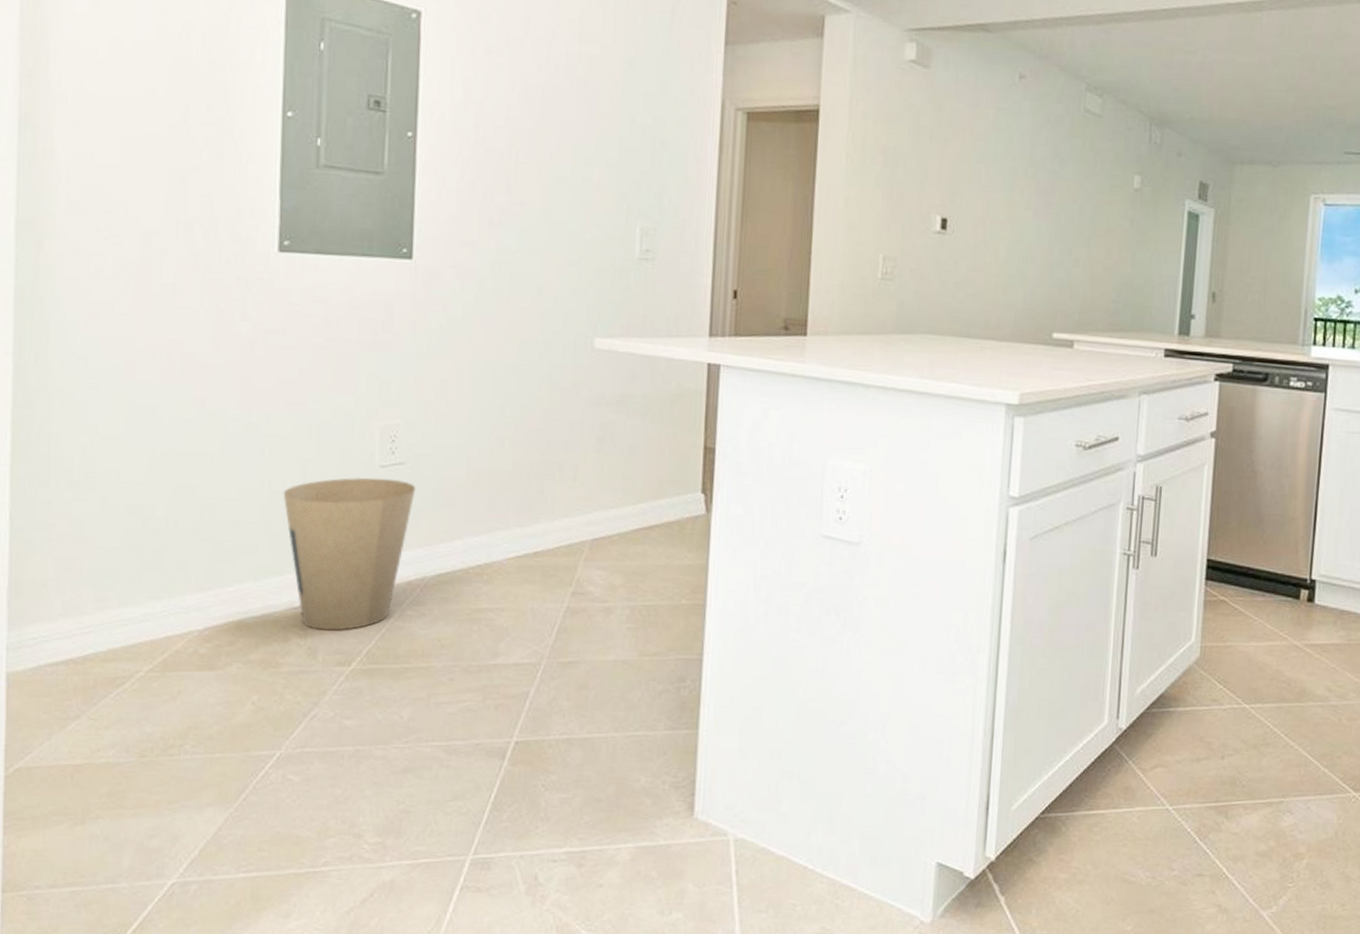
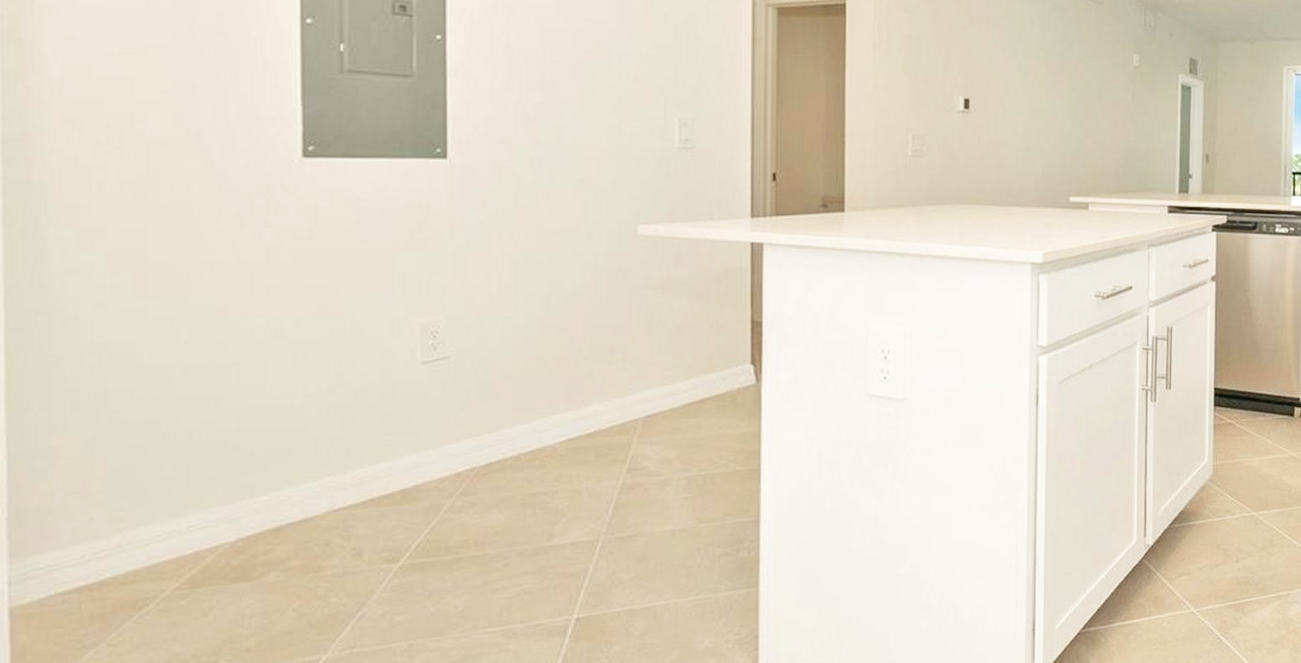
trash can: present [283,477,416,631] -> none [318,374,461,530]

